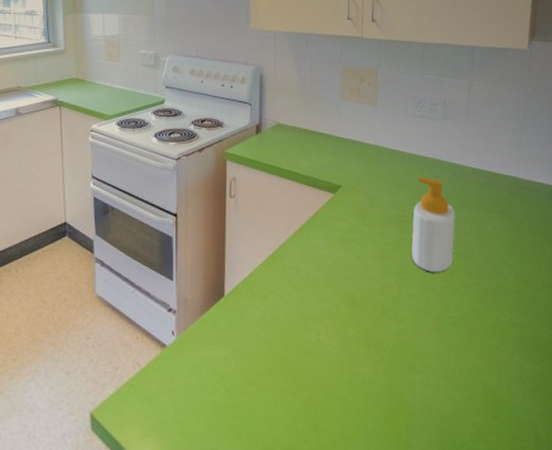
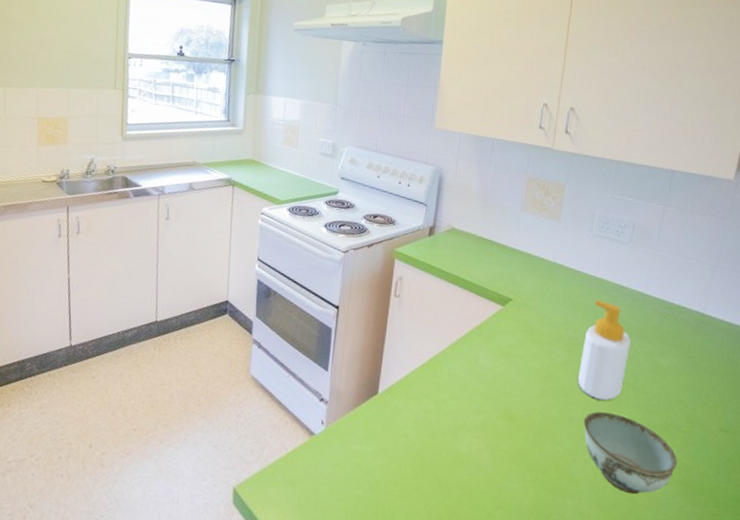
bowl: none [421,283,512,360] -> present [583,411,678,495]

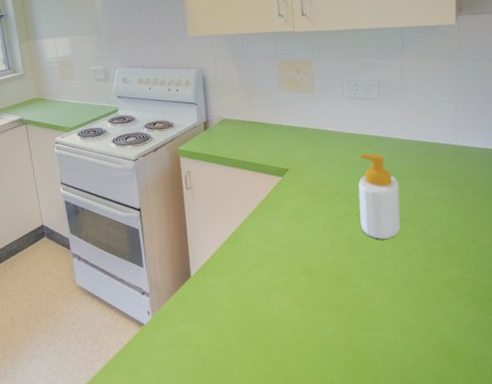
bowl: present [583,411,678,495] -> none [373,248,463,315]

